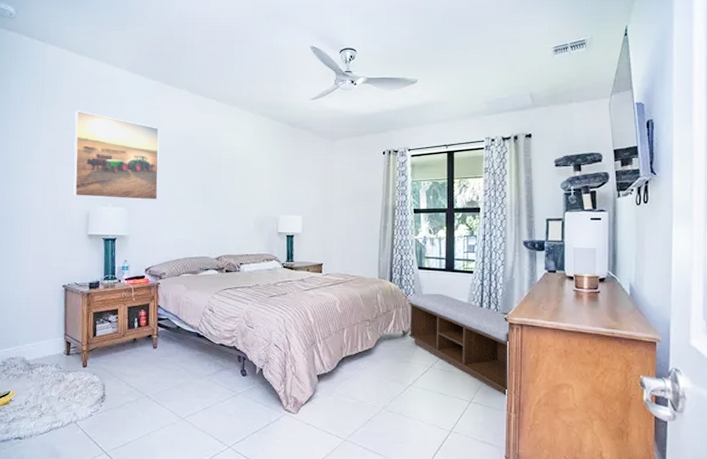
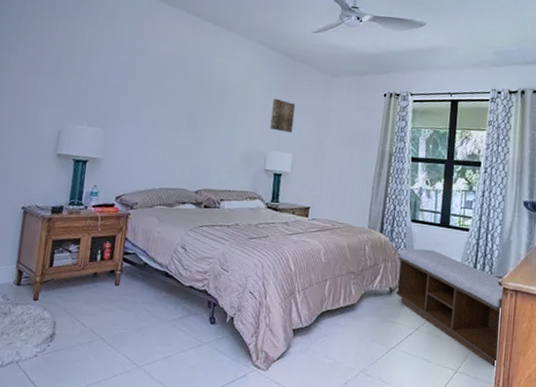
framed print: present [73,110,160,200] -> none [46,19,148,123]
wall art: none [279,165,301,196] -> present [270,98,296,133]

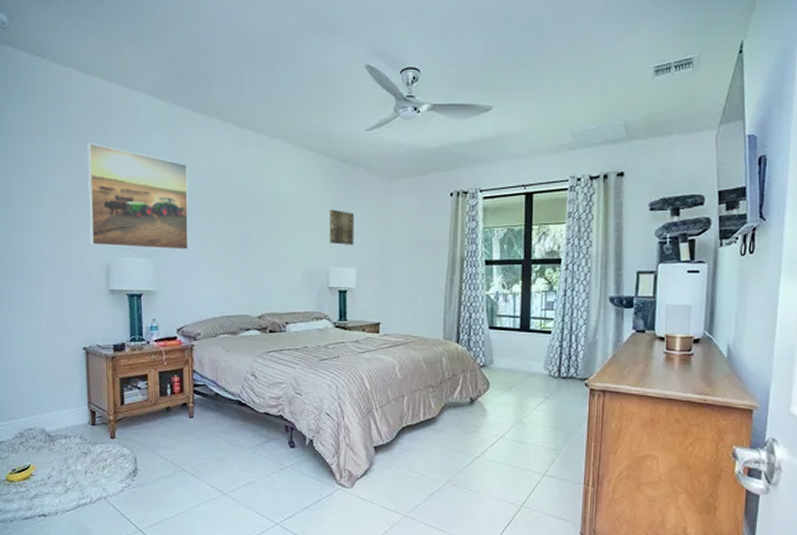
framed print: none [46,19,148,123] -> present [87,143,189,250]
bench: present [395,248,503,367] -> none [477,356,589,468]

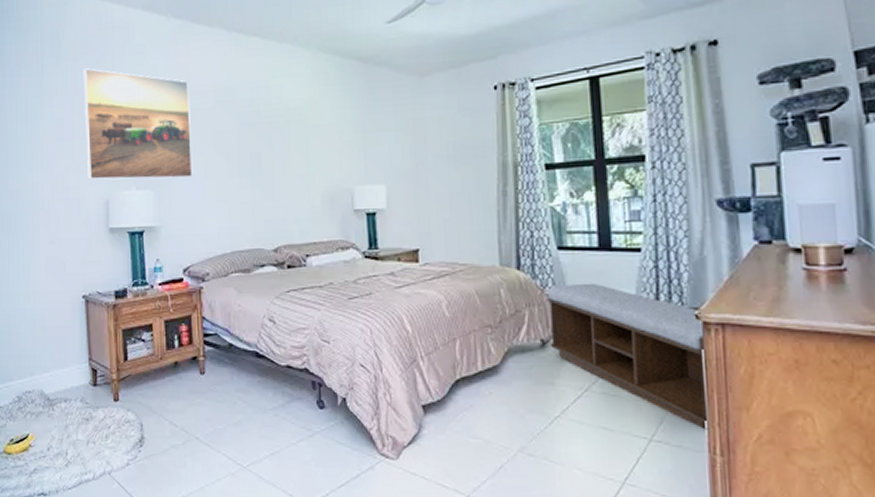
wall art: present [329,209,355,245] -> none [350,117,381,159]
bench: none [477,356,589,468] -> present [547,283,709,430]

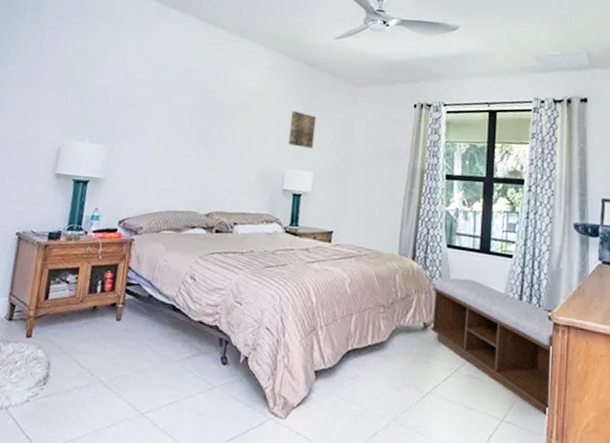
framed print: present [83,68,193,180] -> none [45,28,156,139]
wall art: none [350,117,381,159] -> present [288,110,317,148]

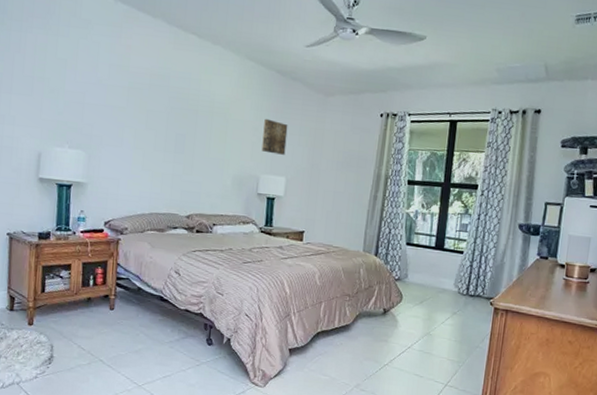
bench: present [430,277,553,416] -> none [389,271,494,381]

